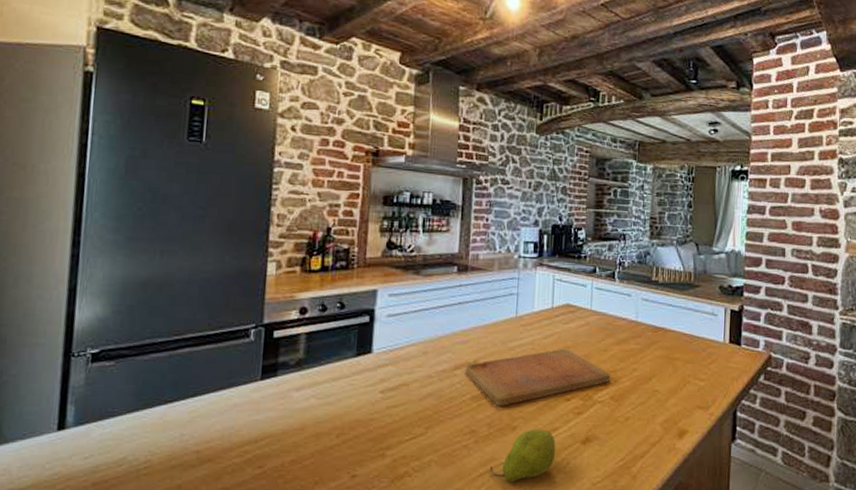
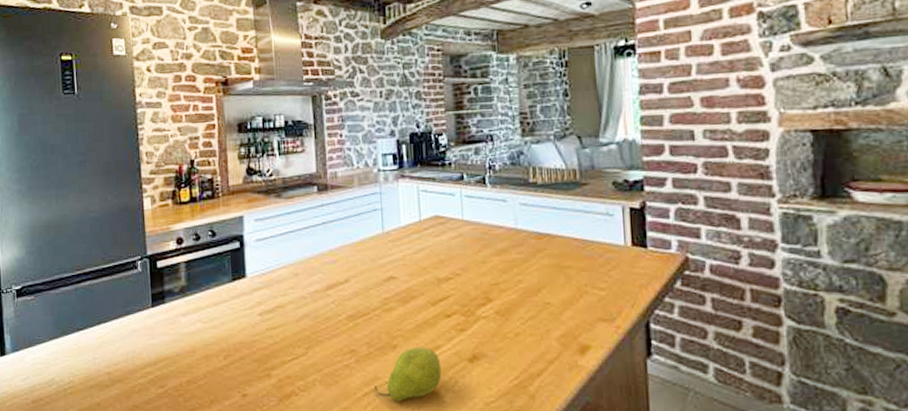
cutting board: present [466,349,611,406] -> none [338,263,493,325]

